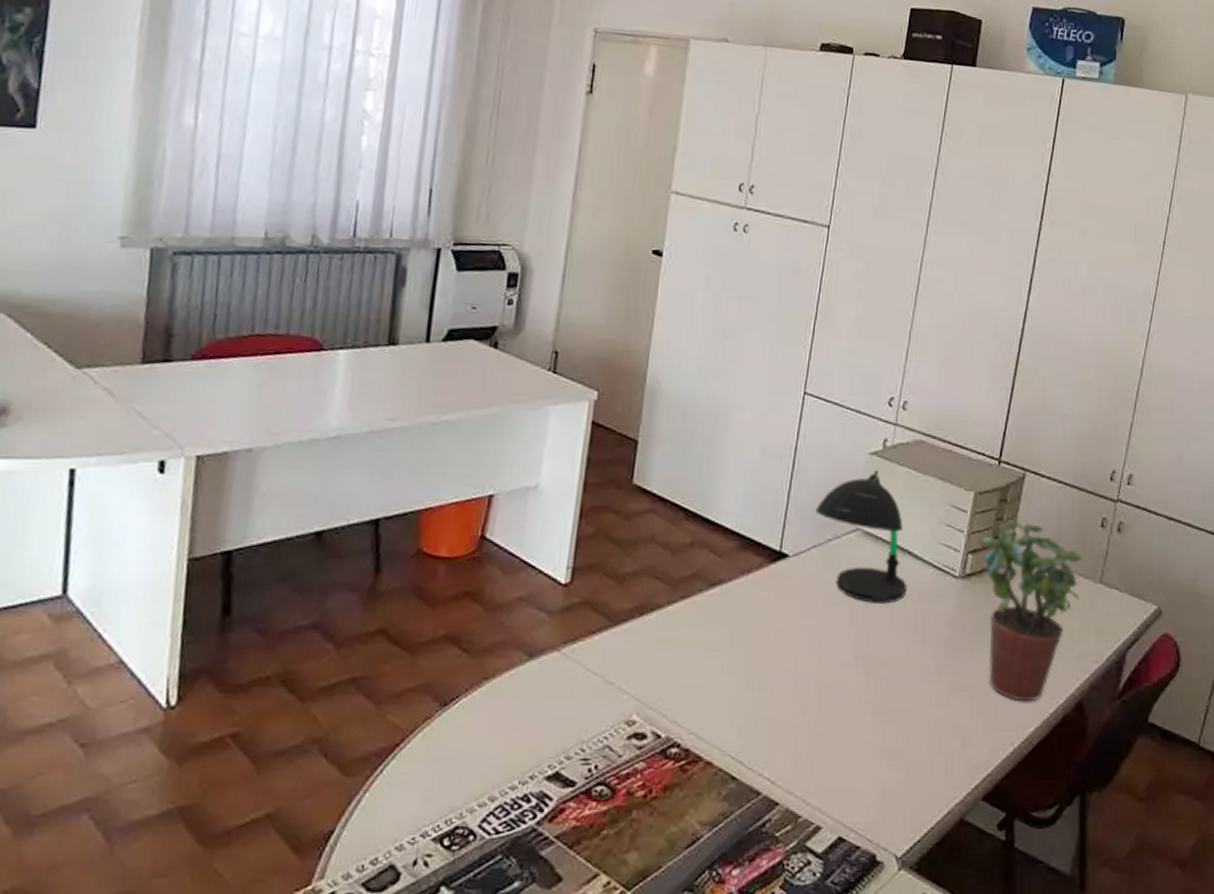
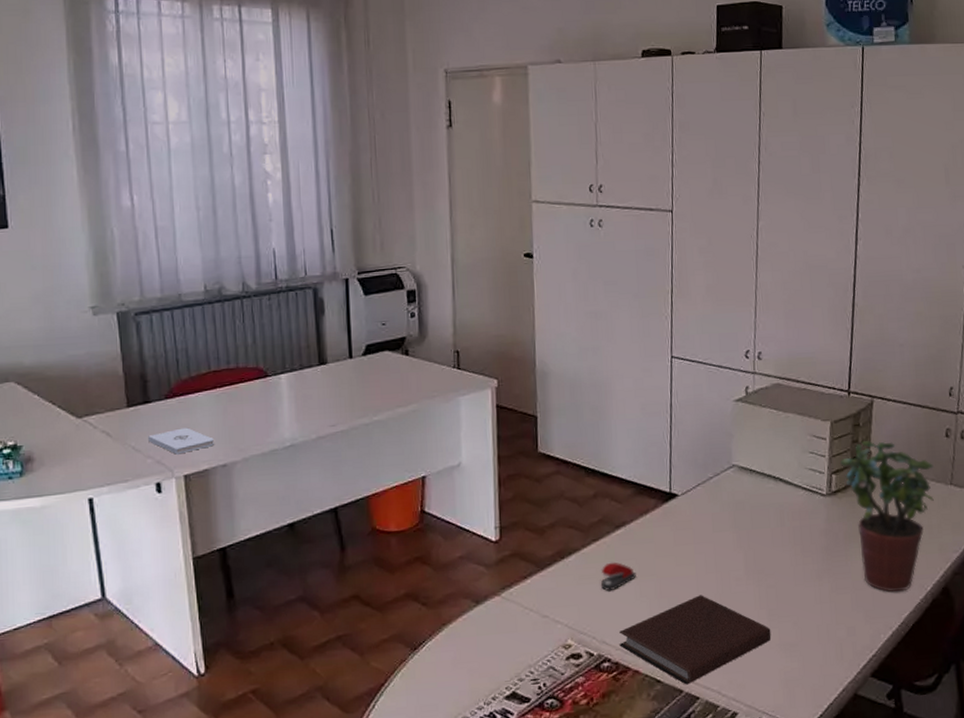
notepad: none [160,397,242,429] -> present [148,427,214,455]
stapler: none [681,626,726,660] -> present [600,562,636,591]
notebook: none [693,678,874,786] -> present [618,595,771,685]
desk lamp: present [815,470,907,604] -> none [695,414,783,526]

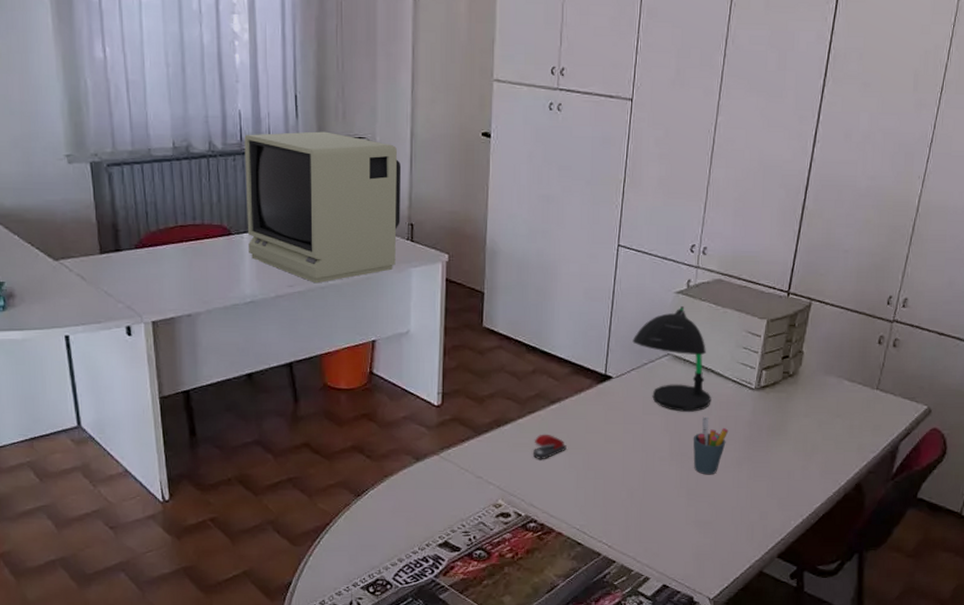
notepad: present [148,427,214,455] -> none [119,277,180,302]
monitor: none [279,264,446,421] -> present [244,131,400,284]
notebook: present [618,595,771,685] -> none [546,471,688,549]
desk lamp: none [695,414,783,526] -> present [632,306,712,412]
pen holder: none [768,528,805,592] -> present [693,416,729,475]
potted plant: present [840,440,934,592] -> none [772,340,862,484]

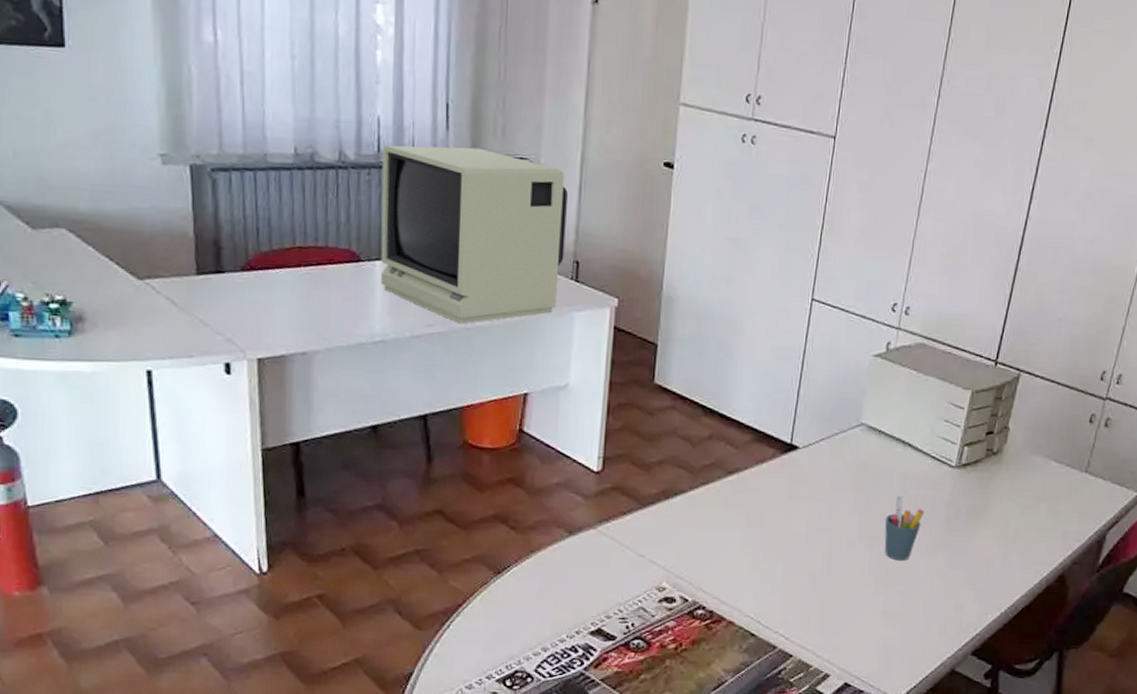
stapler: present [532,434,567,459] -> none [704,508,744,537]
desk lamp: present [632,306,712,412] -> none [823,371,908,490]

